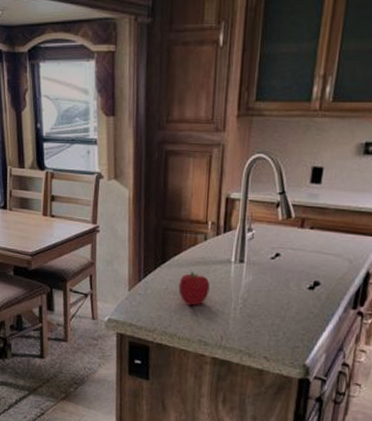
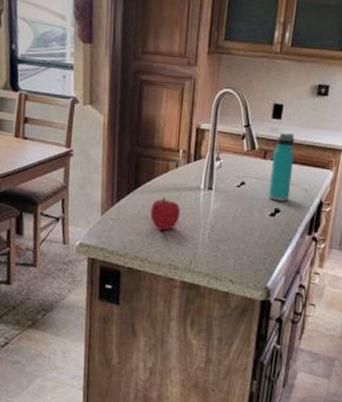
water bottle: none [307,199,337,273] -> present [269,133,295,201]

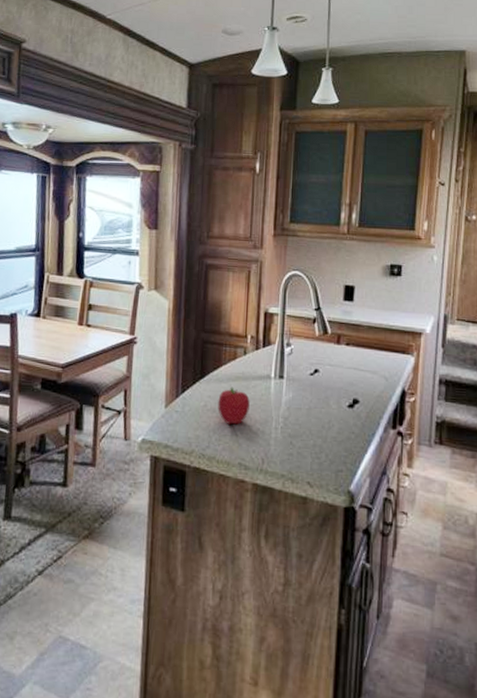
water bottle: present [269,133,295,201] -> none [346,316,371,391]

